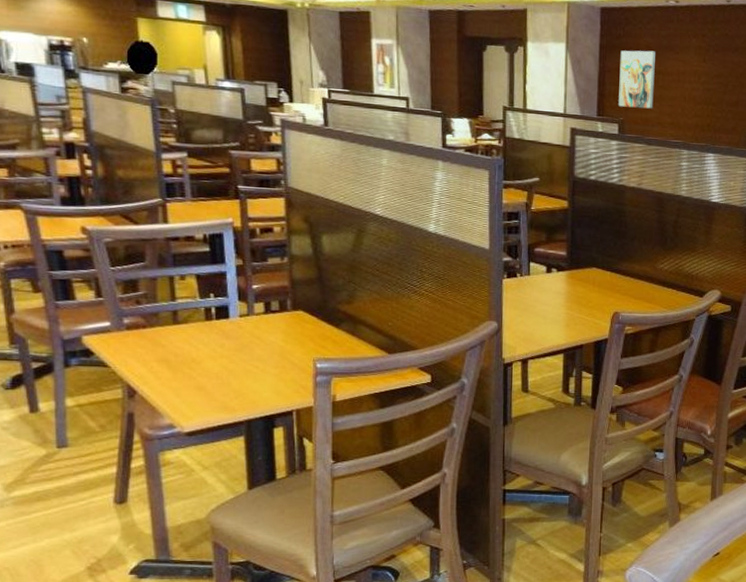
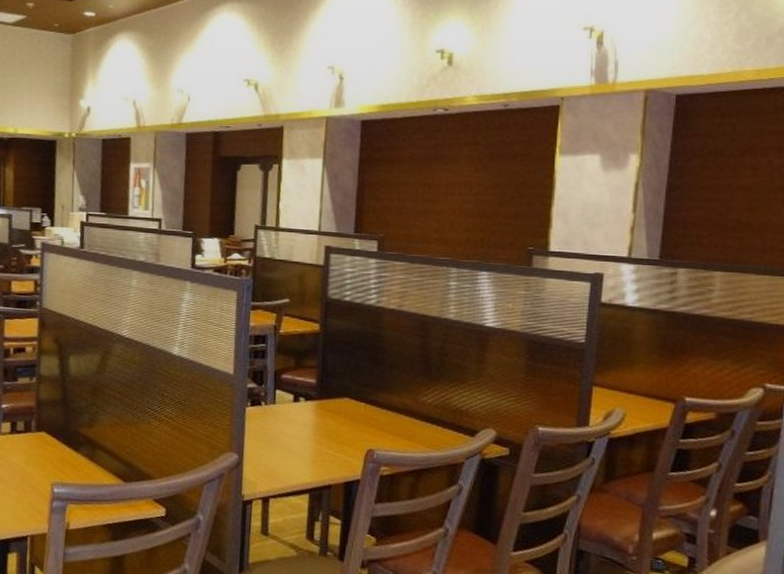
wall art: present [618,50,655,109] -> none [378,162,421,224]

